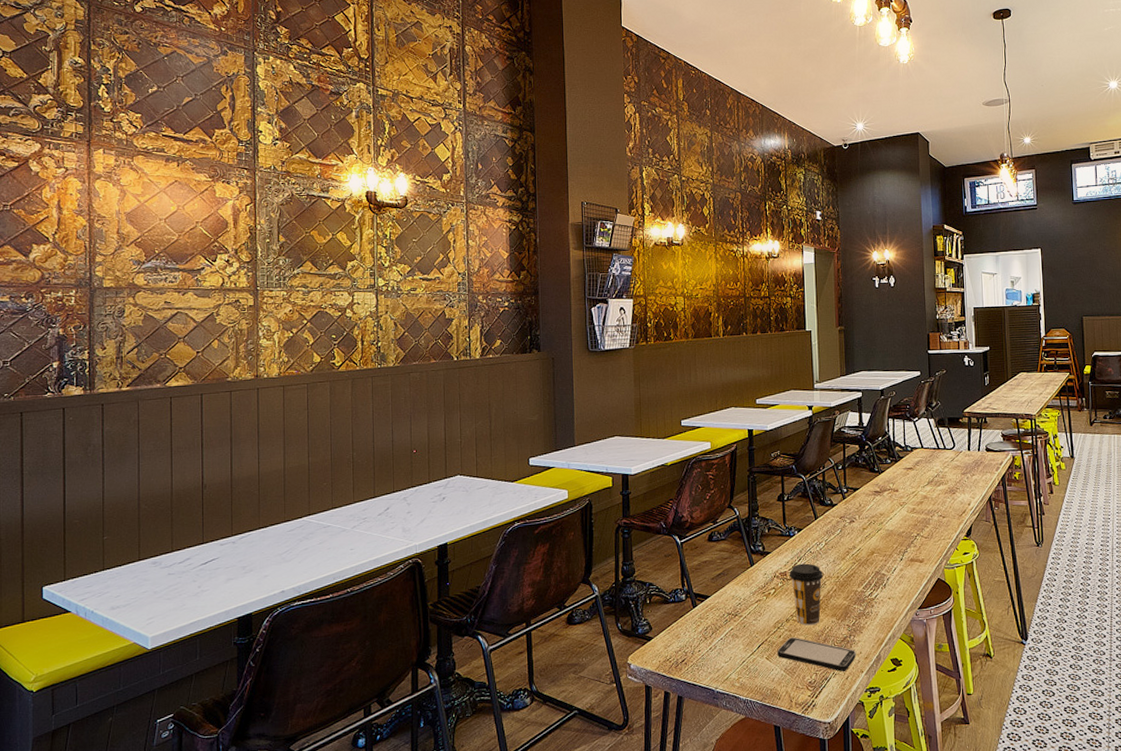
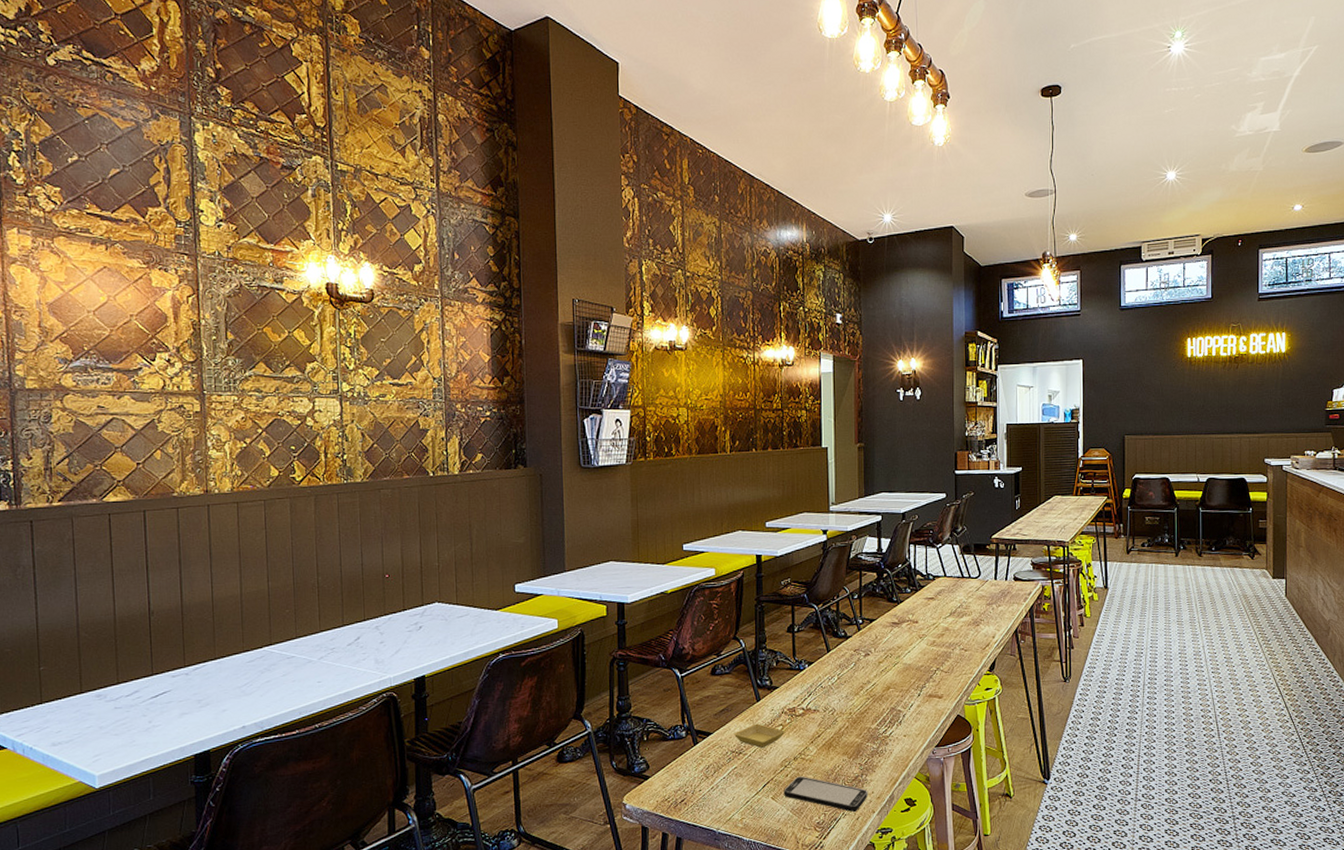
saucer: none [730,587,777,611] -> present [734,723,785,749]
coffee cup: present [789,563,824,626] -> none [798,698,835,764]

